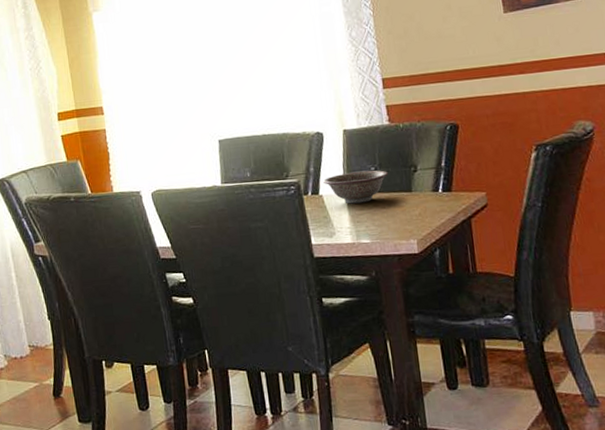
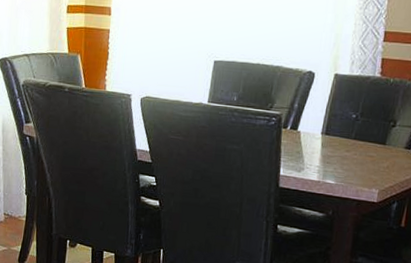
decorative bowl: present [323,170,389,204] -> none [304,115,368,147]

